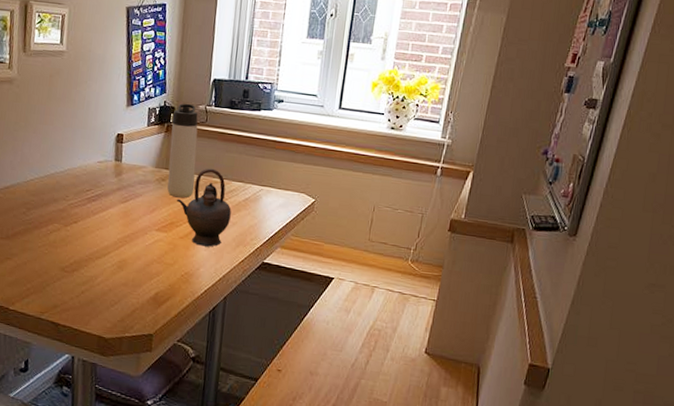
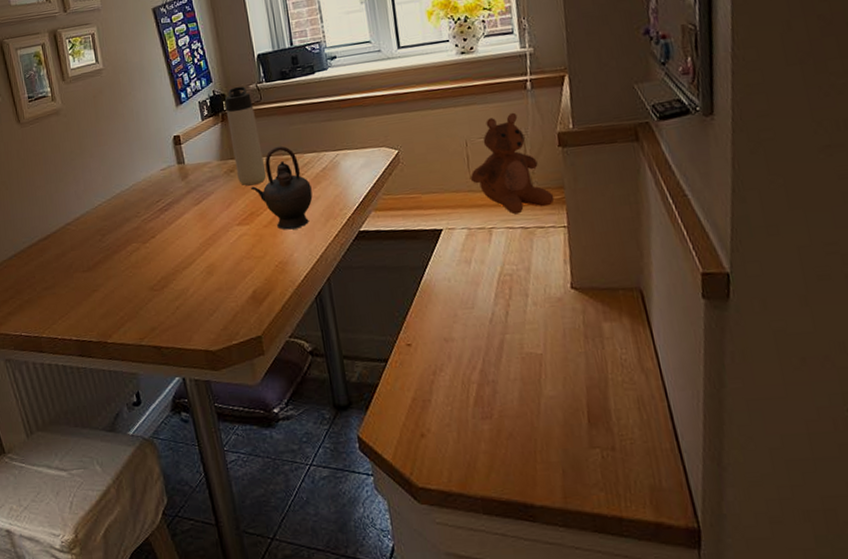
teddy bear: none [368,191,433,281] -> present [470,112,555,215]

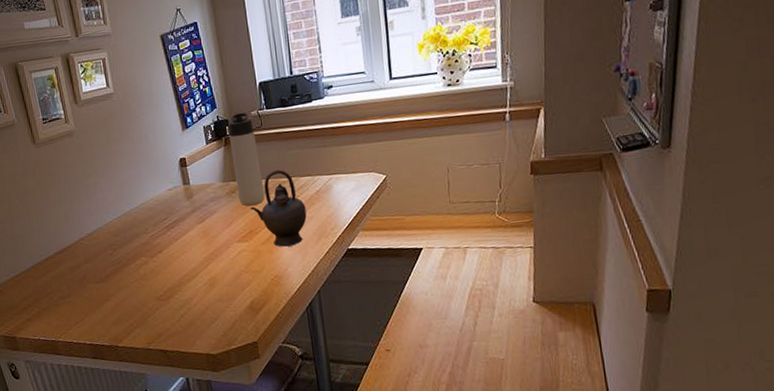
teddy bear: present [470,112,555,215] -> none [449,142,524,236]

